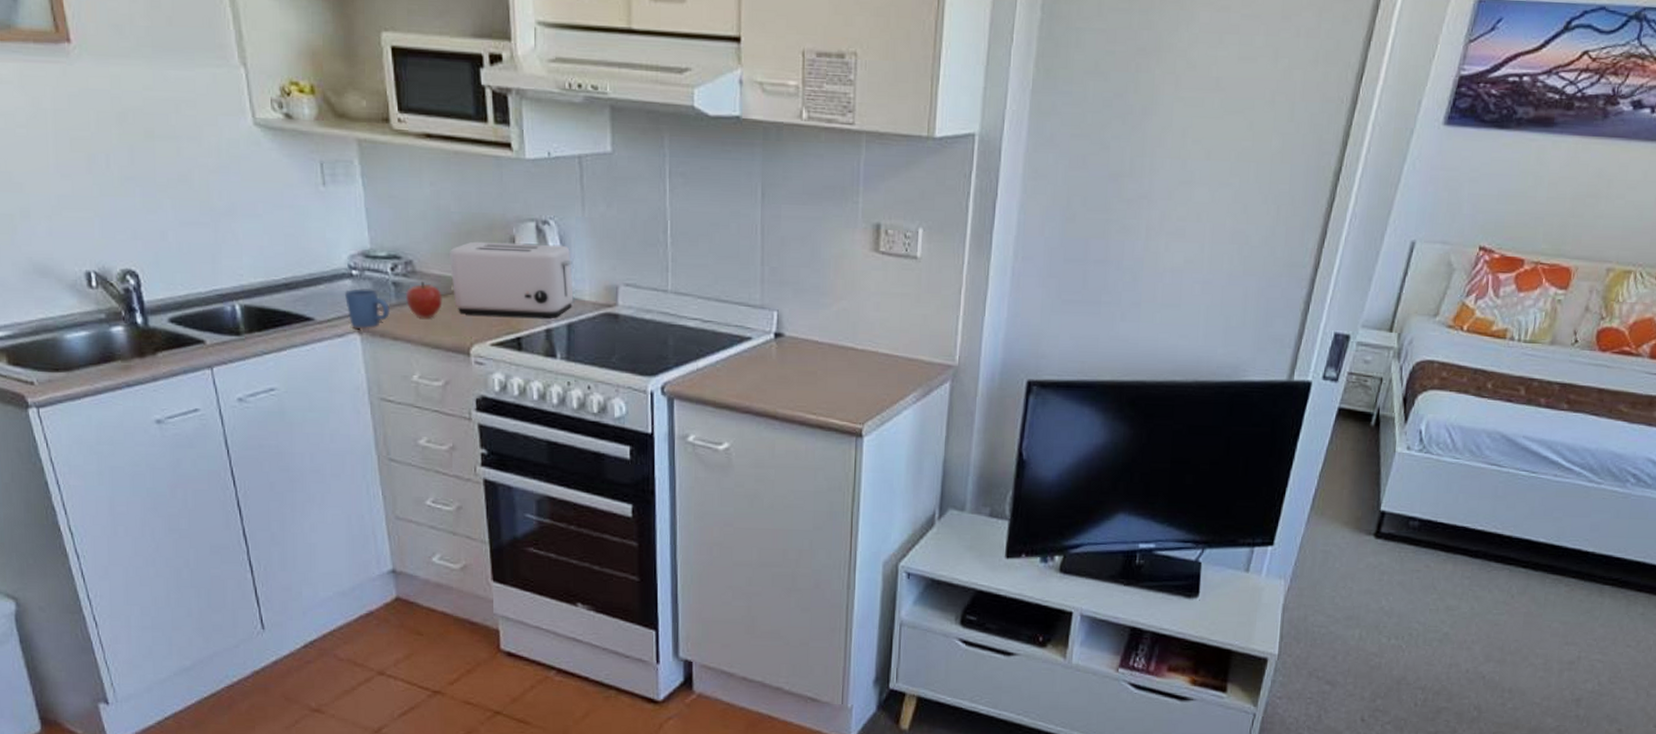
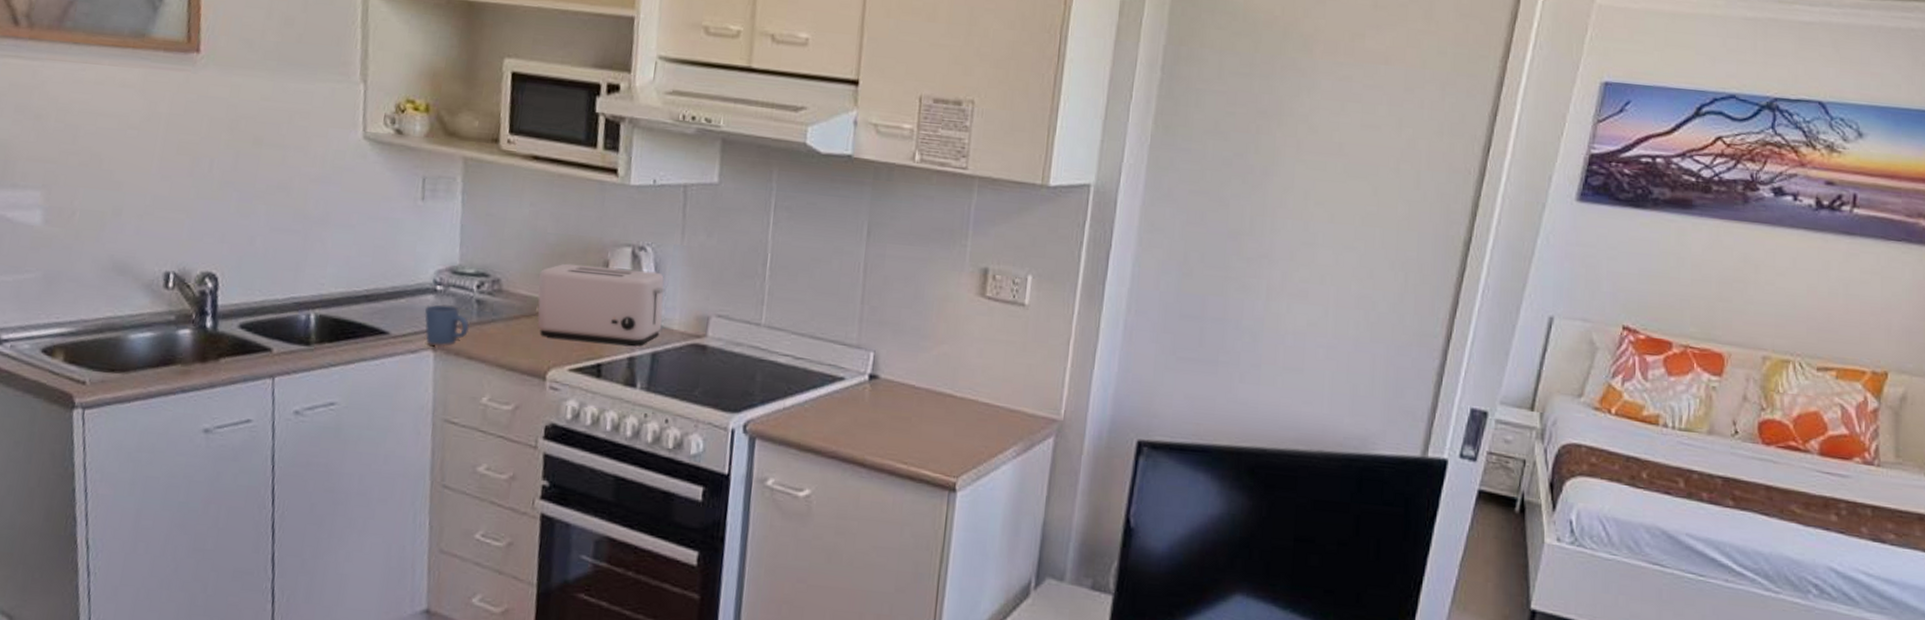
fruit: present [406,281,442,318] -> none [487,300,526,339]

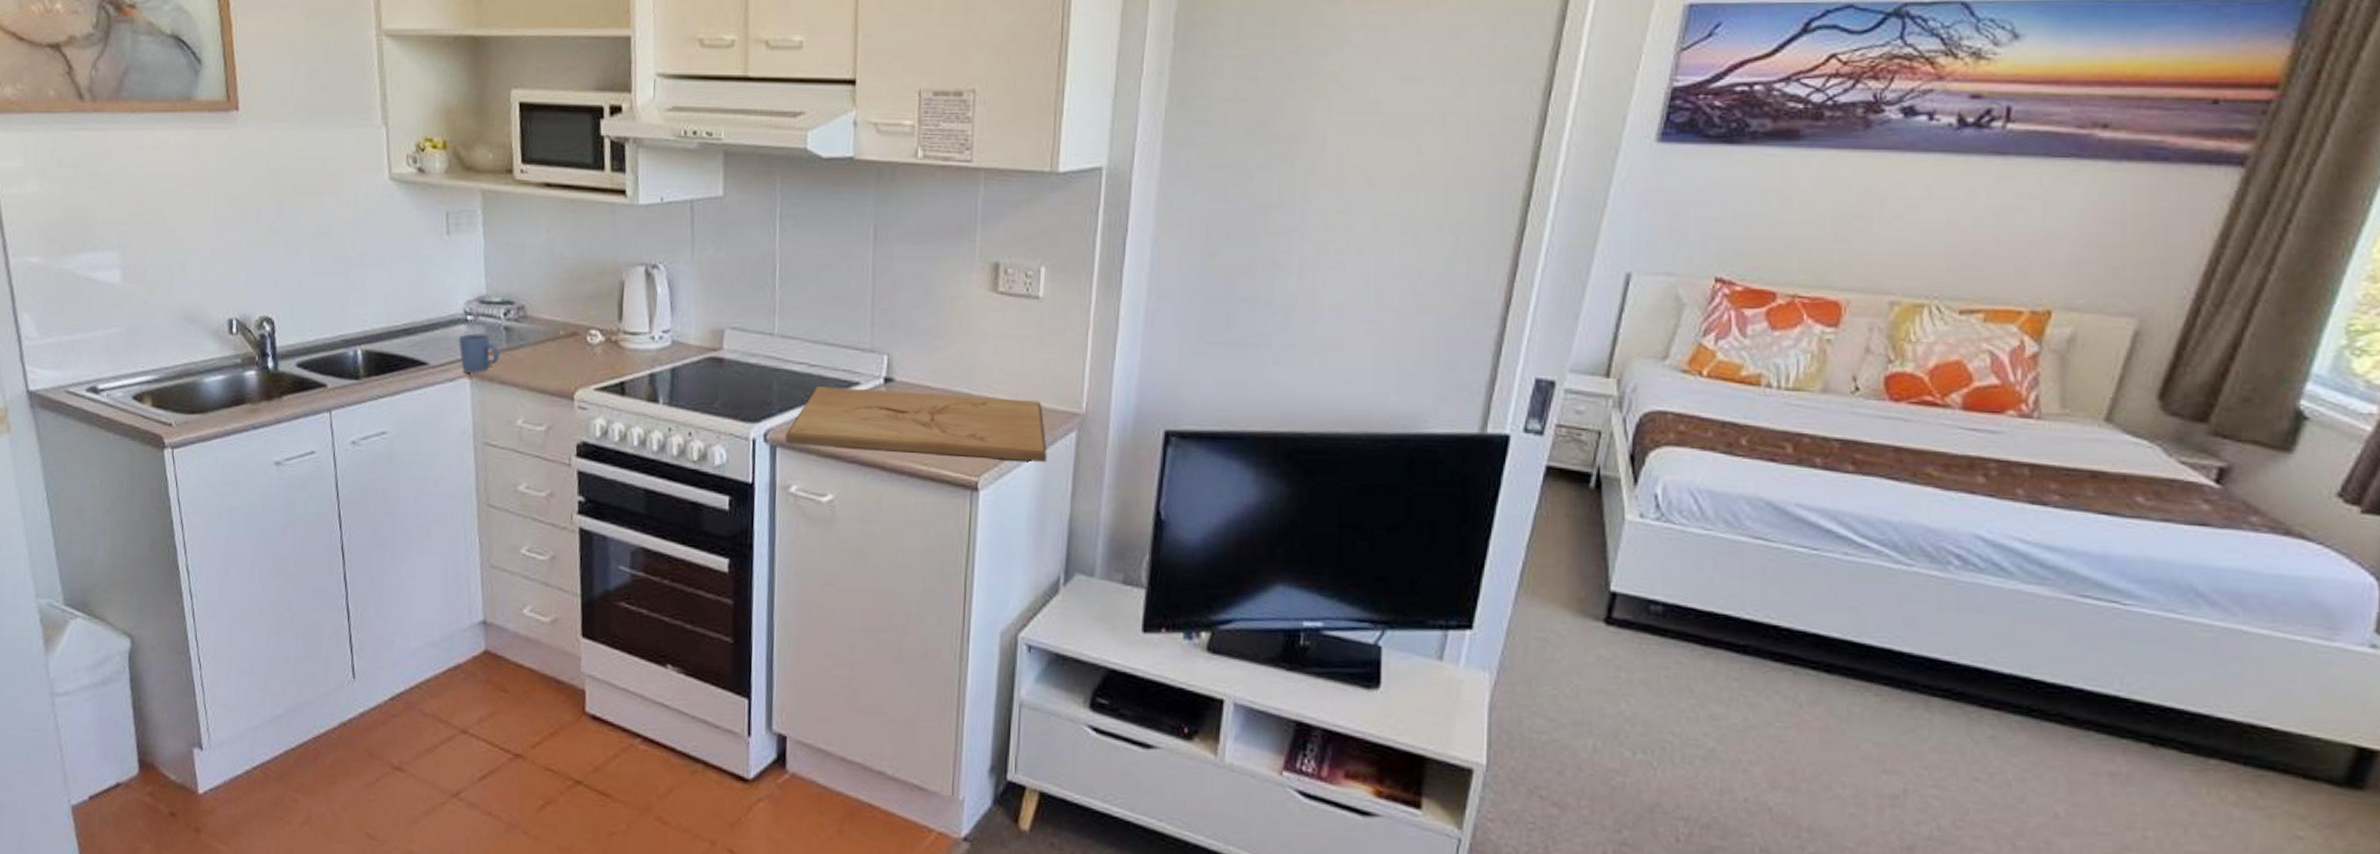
toaster: present [537,263,665,346] -> none [560,286,680,362]
cutting board: none [765,379,1025,467] -> present [785,386,1047,463]

